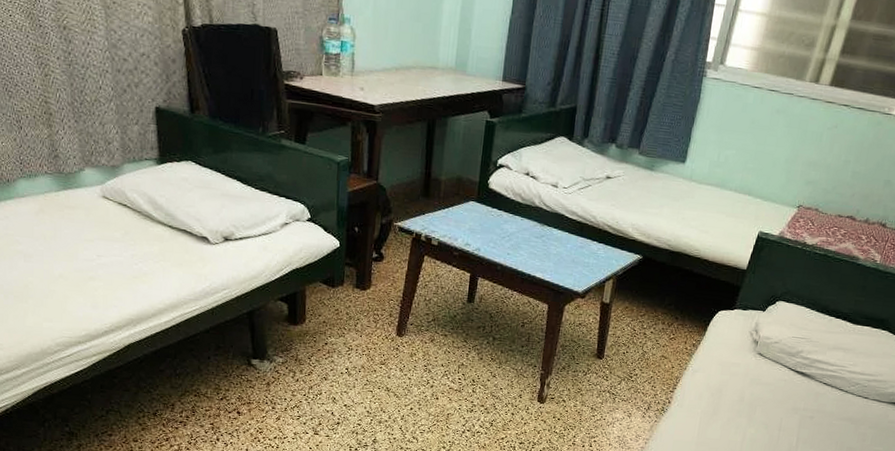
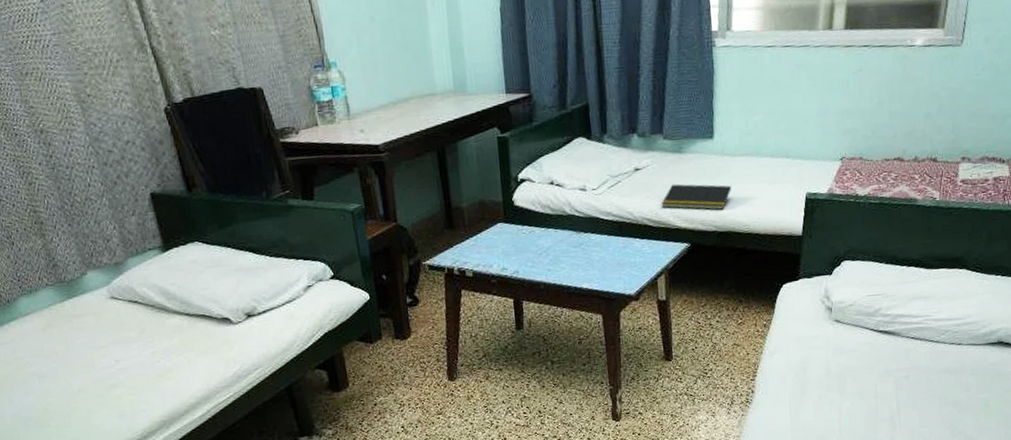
notepad: none [624,198,692,231] -> present [661,184,732,210]

